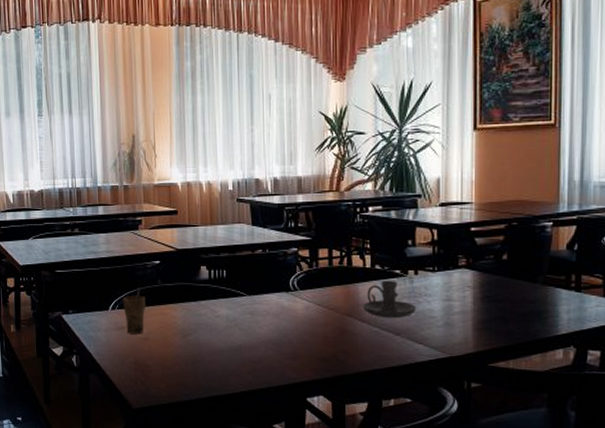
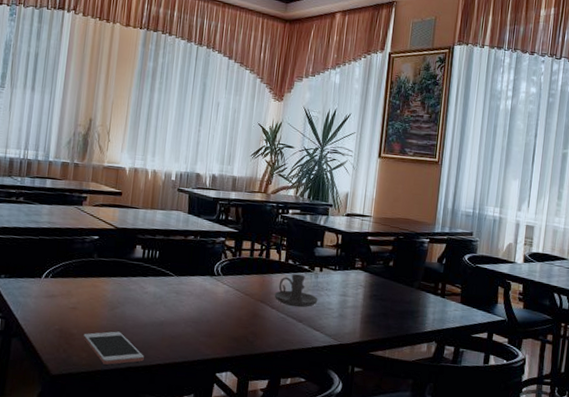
cup: present [123,287,146,334] -> none [56,259,80,304]
cell phone: none [159,359,226,395] -> present [83,331,144,365]

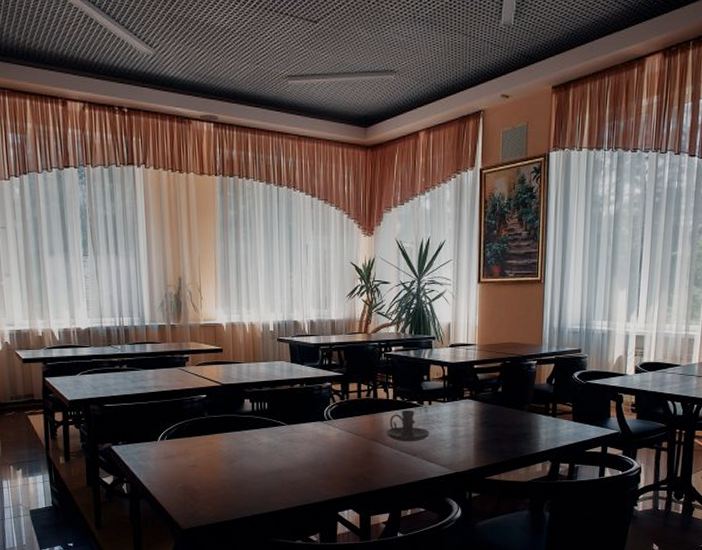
cell phone: present [83,331,144,365] -> none [206,483,267,515]

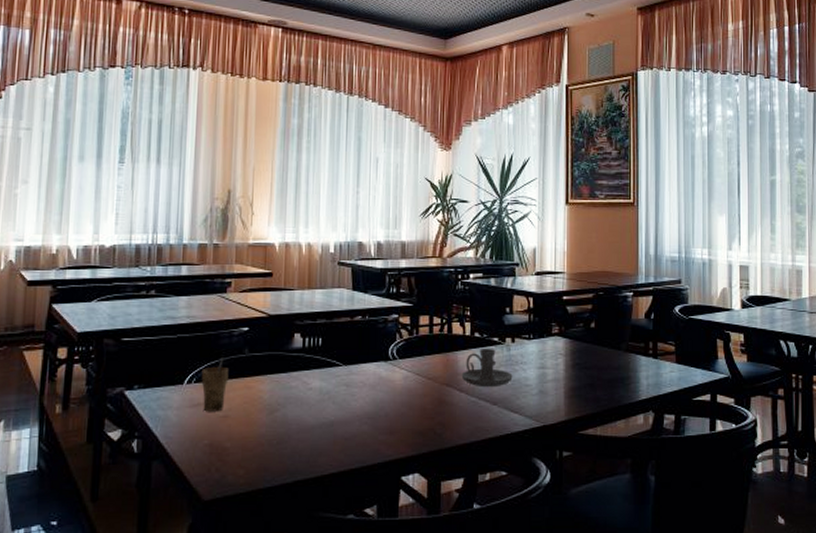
cup: none [171,419,194,462] -> present [201,358,229,412]

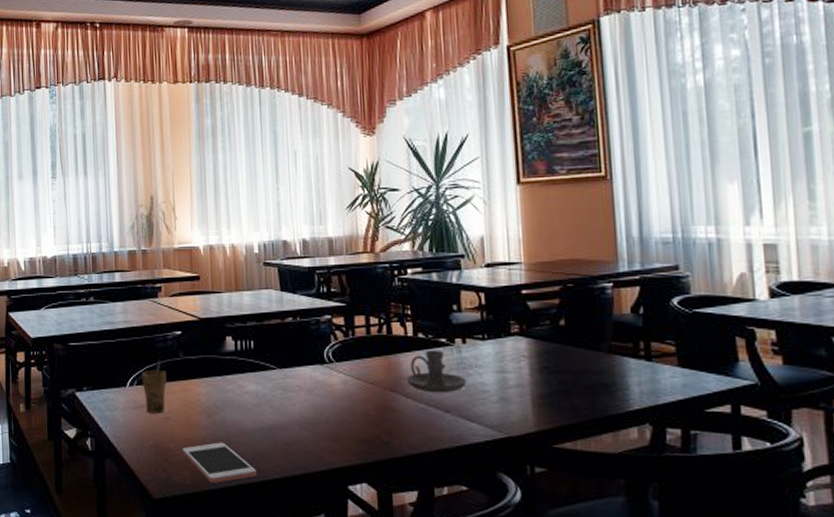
cell phone: none [238,439,314,481] -> present [182,442,257,483]

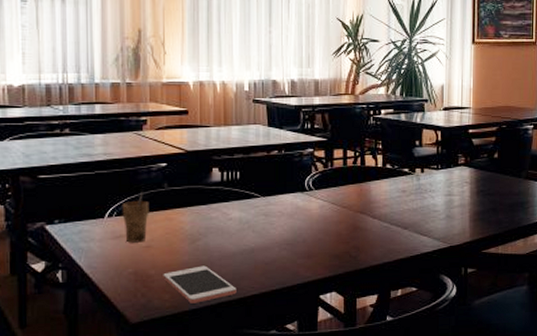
candle holder: present [406,351,467,393] -> none [374,179,422,214]

